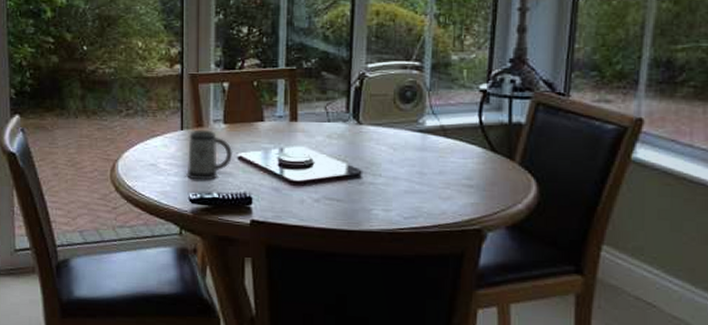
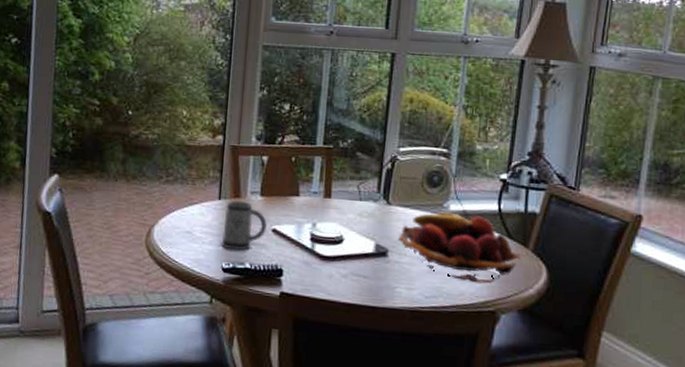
fruit basket: none [370,127,507,201] -> present [397,211,521,284]

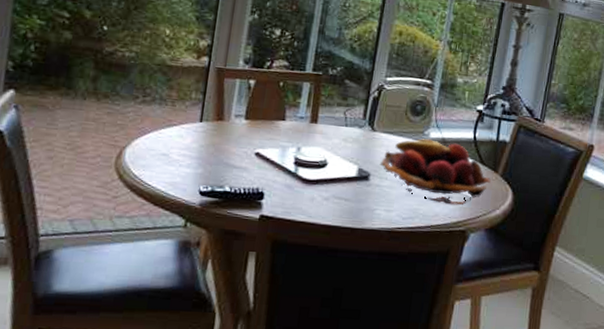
mug: present [221,200,268,251] -> none [199,123,251,174]

